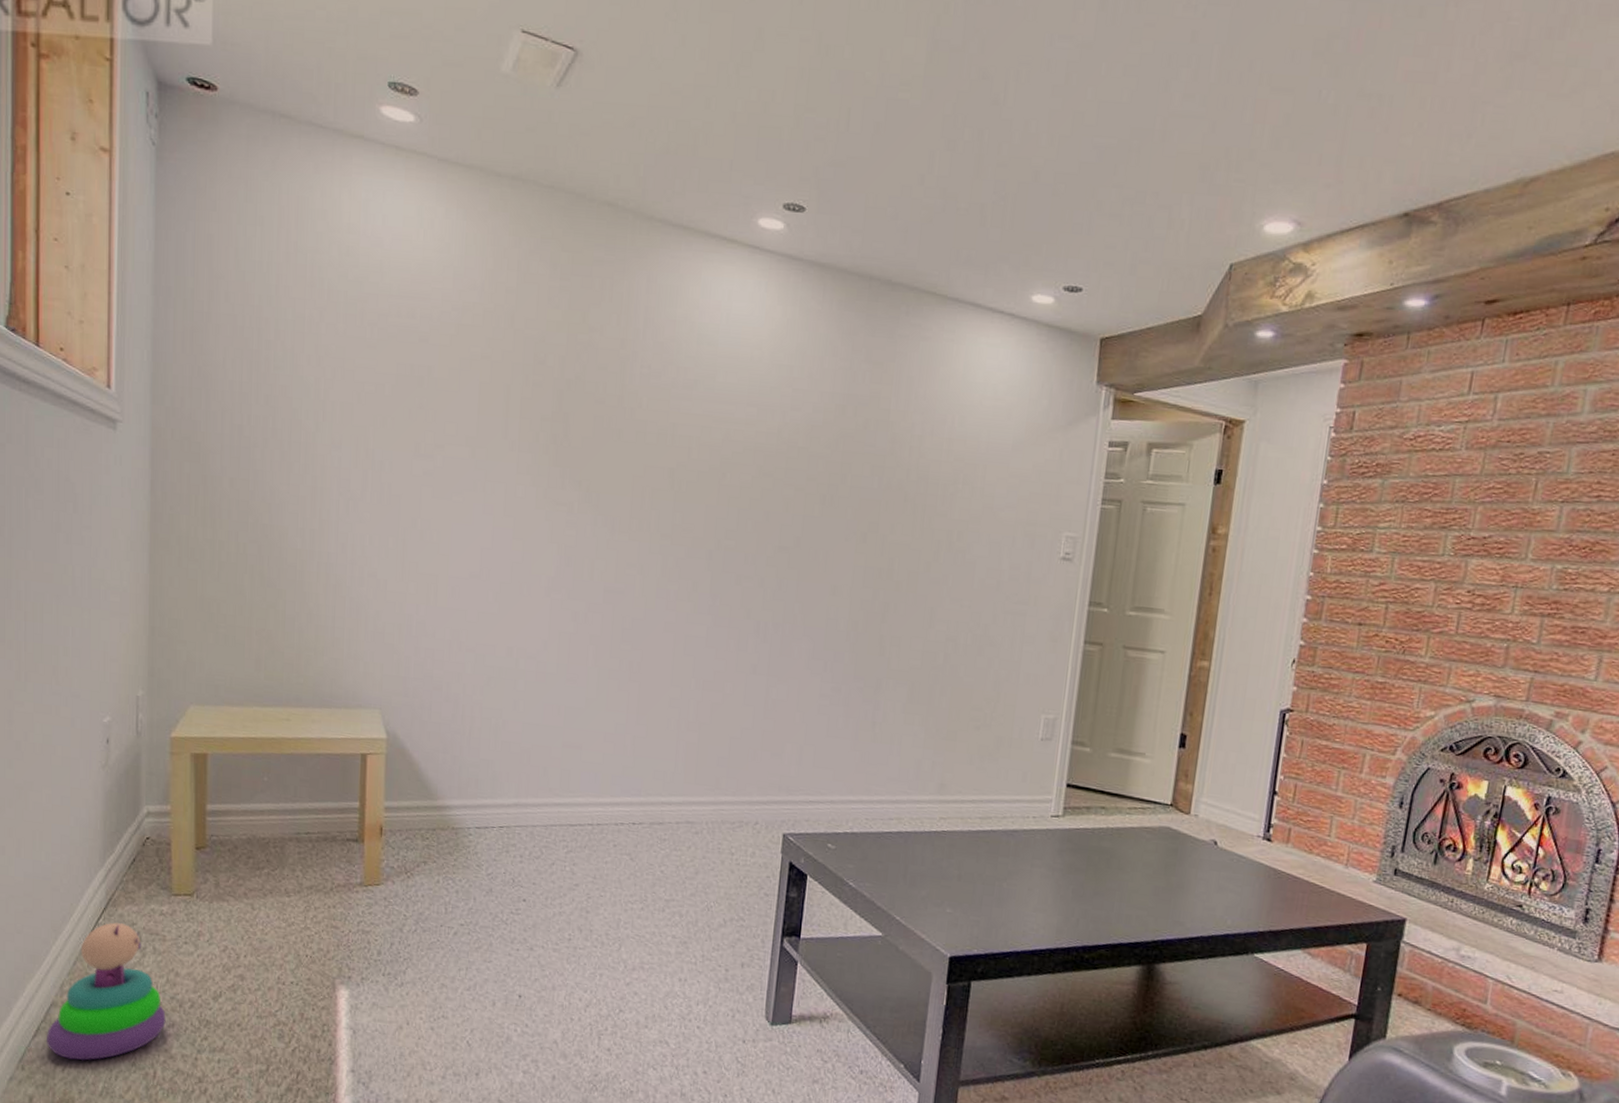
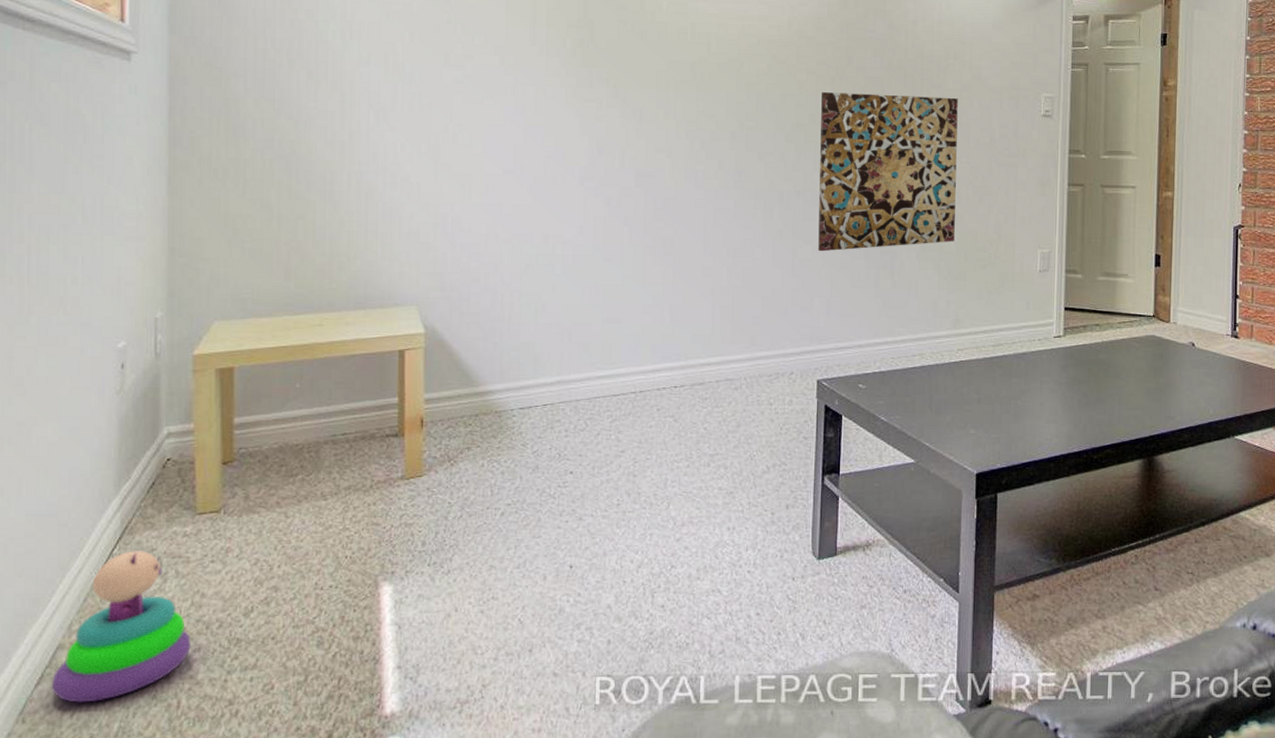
wall art: none [794,512,964,697] -> present [818,92,958,252]

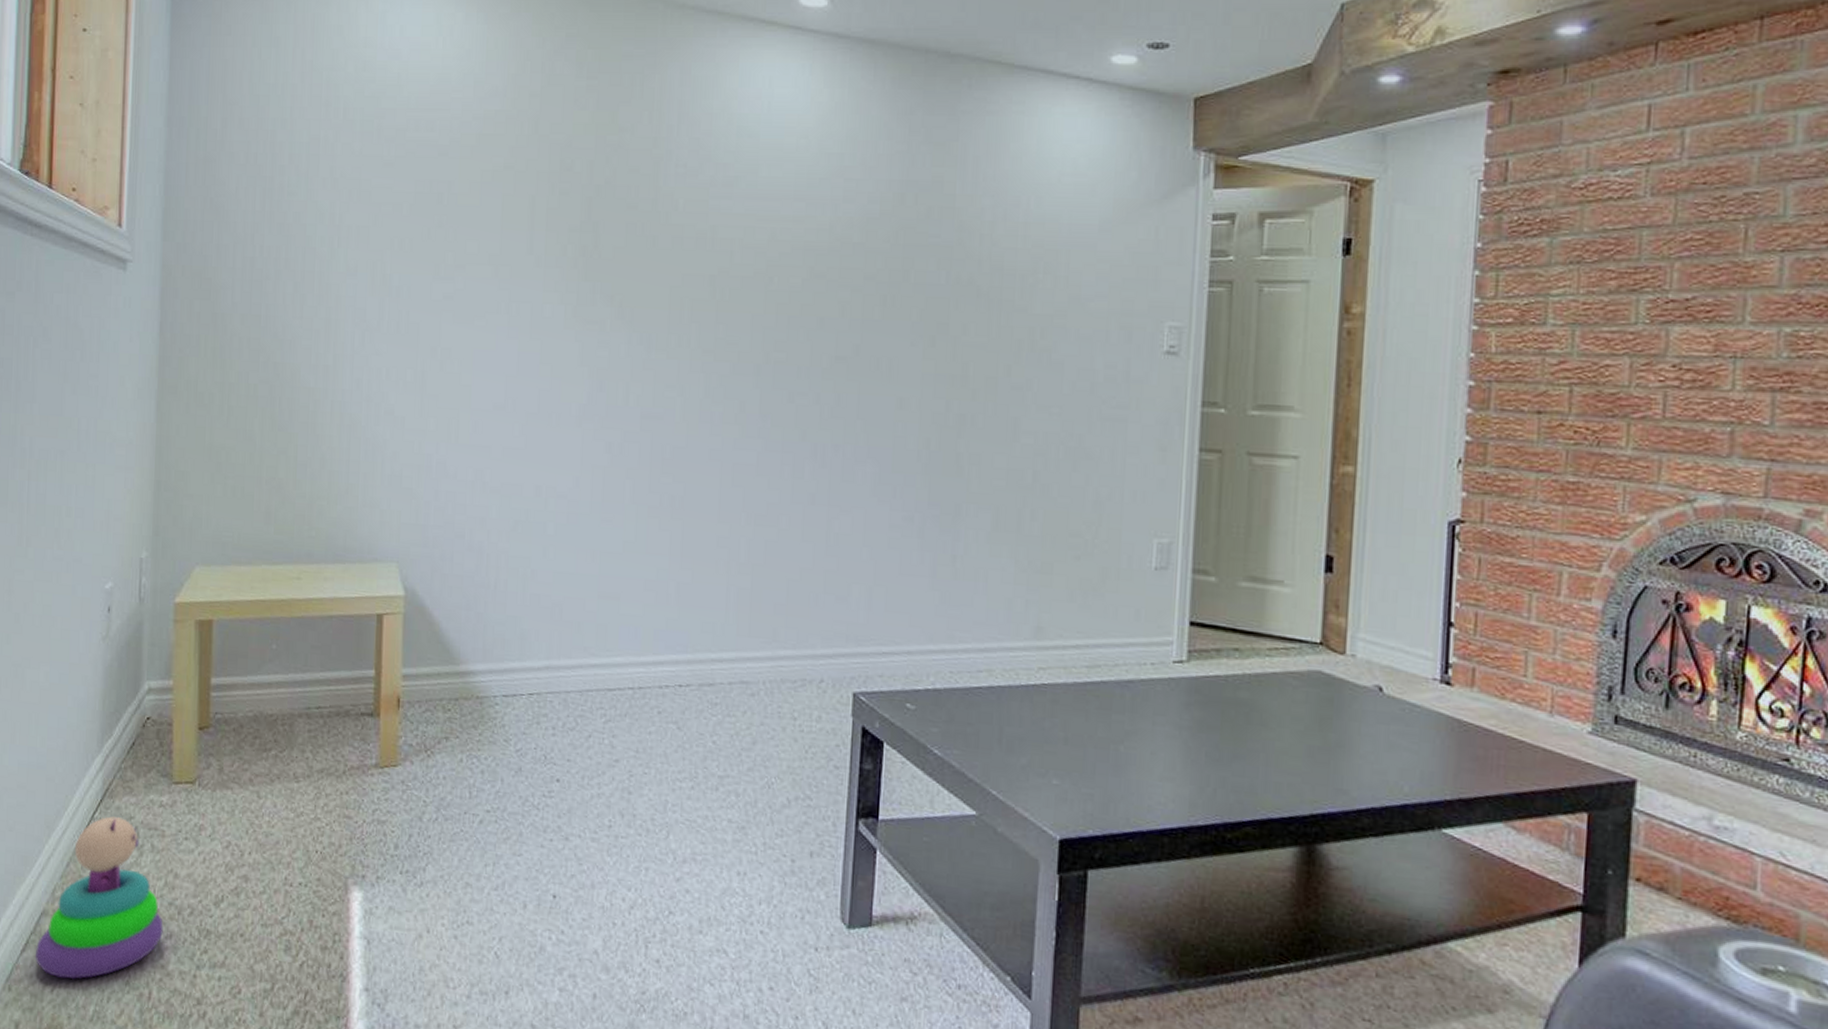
wall art: present [818,92,958,252] -> none [859,316,1048,525]

